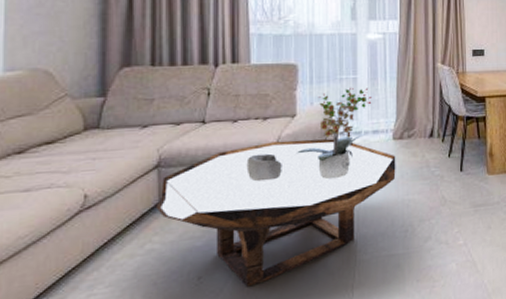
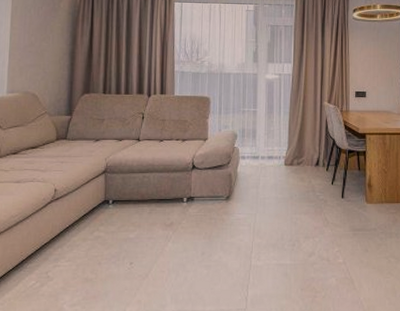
coffee table: present [155,139,396,287] -> none [102,159,287,276]
decorative bowl: present [246,153,282,182] -> none [168,169,195,191]
potted plant: present [296,87,372,180] -> none [206,118,268,195]

